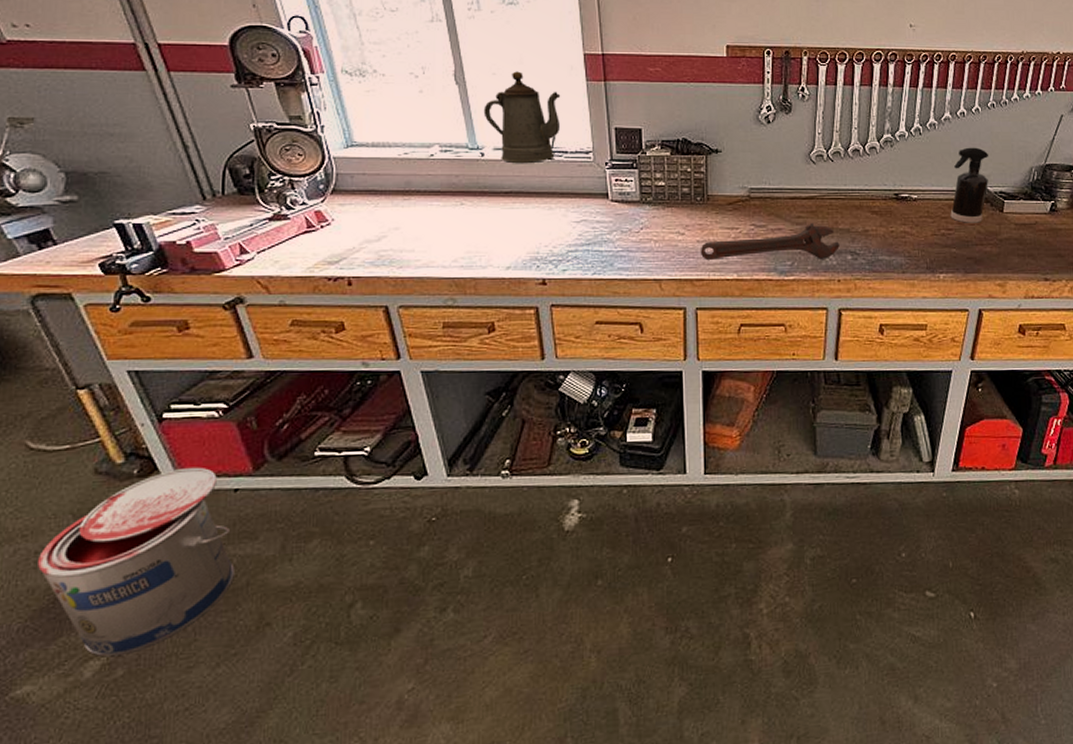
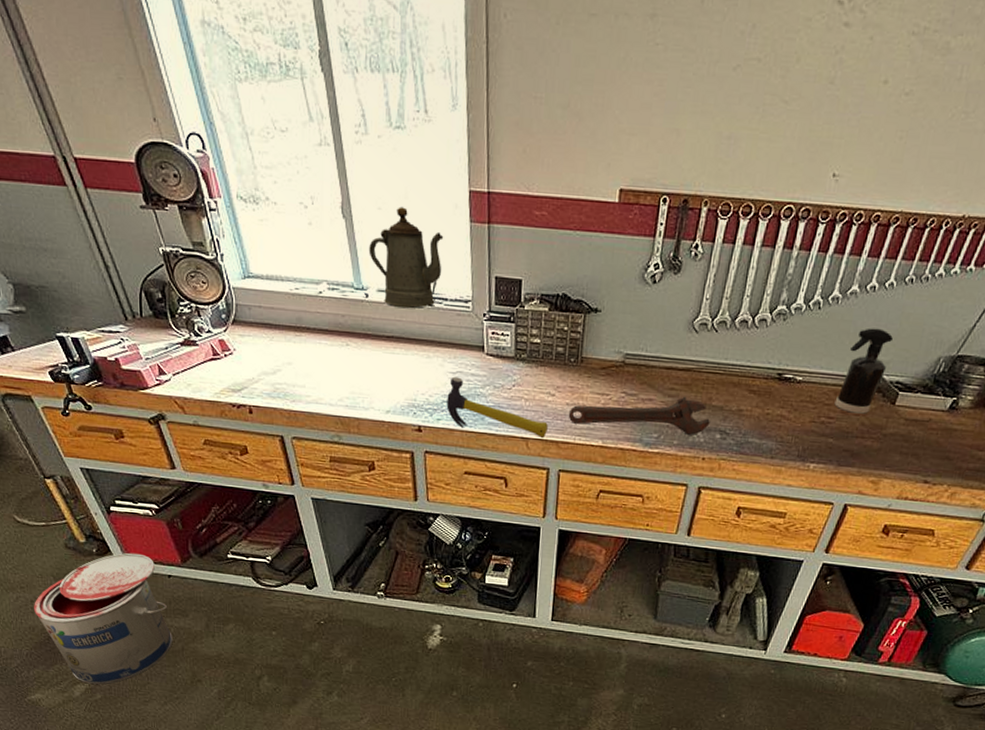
claw hammer: none [572,225,680,279] -> present [446,376,548,439]

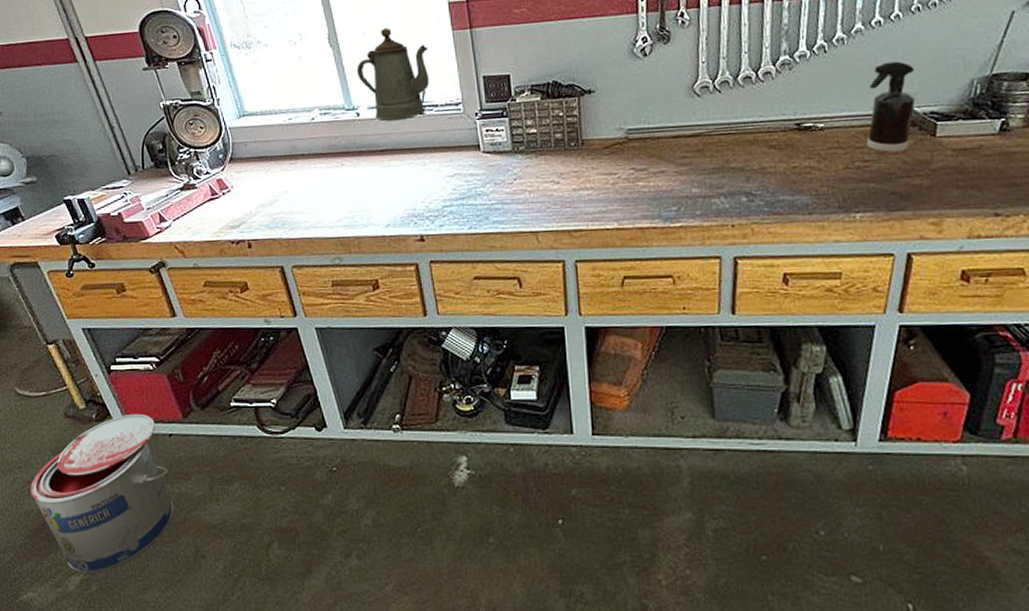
claw hammer: present [446,376,548,439] -> none [447,179,557,231]
adjustable wrench: present [568,396,710,435] -> none [576,162,732,209]

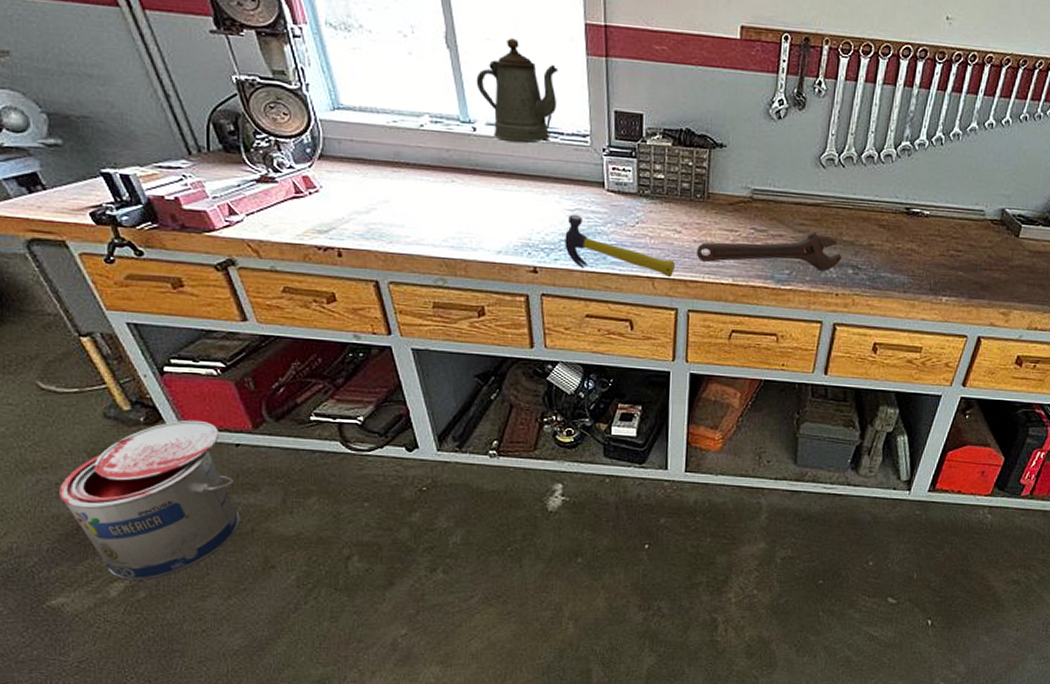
claw hammer: none [447,179,557,231] -> present [564,214,675,278]
adjustable wrench: none [576,162,732,209] -> present [696,231,842,271]
spray bottle: present [866,61,915,152] -> none [962,163,1012,247]

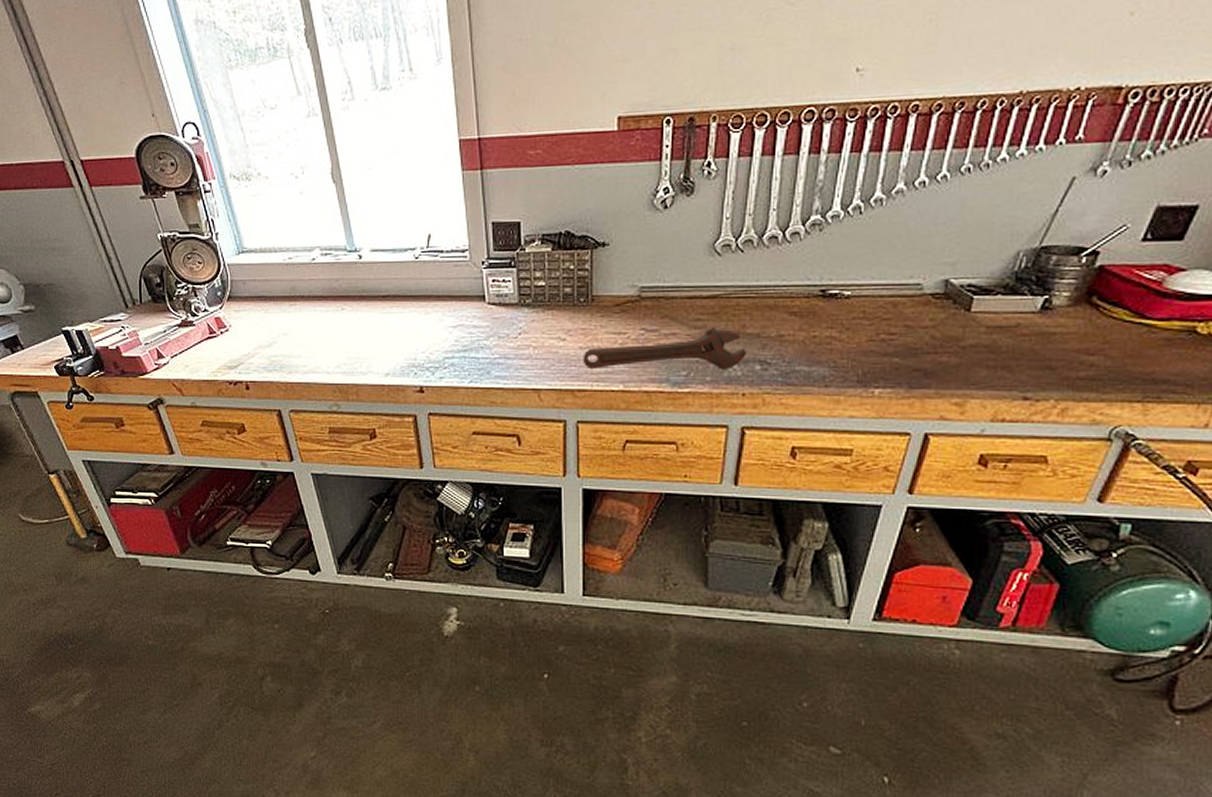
paint can: present [59,420,240,581] -> none [36,546,172,693]
coffee pot: present [476,38,559,143] -> none [360,164,436,265]
claw hammer: present [564,214,675,278] -> none [449,330,561,389]

